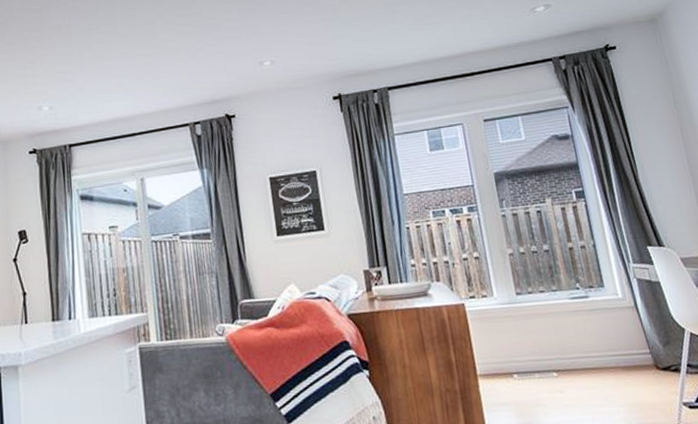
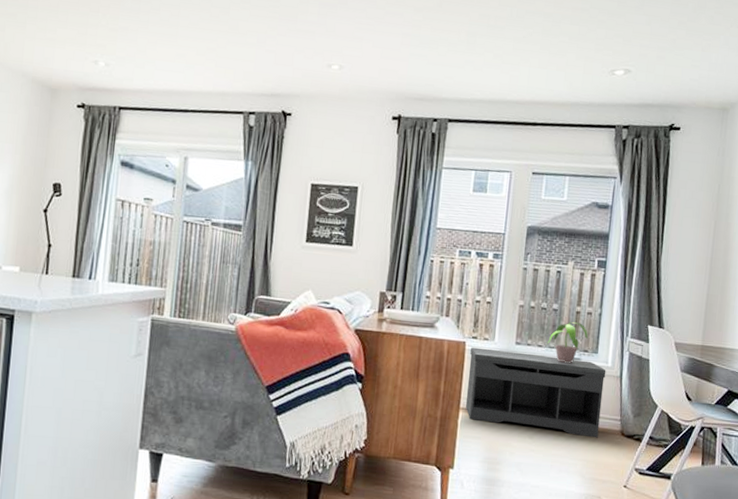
bench: none [471,296,633,386] -> present [466,347,606,438]
potted plant: none [548,259,590,304] -> present [547,322,589,363]

